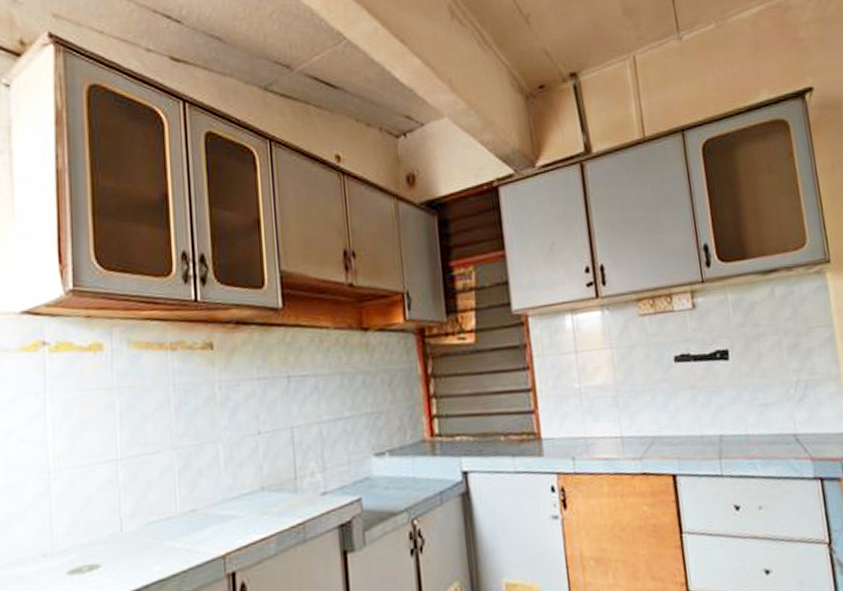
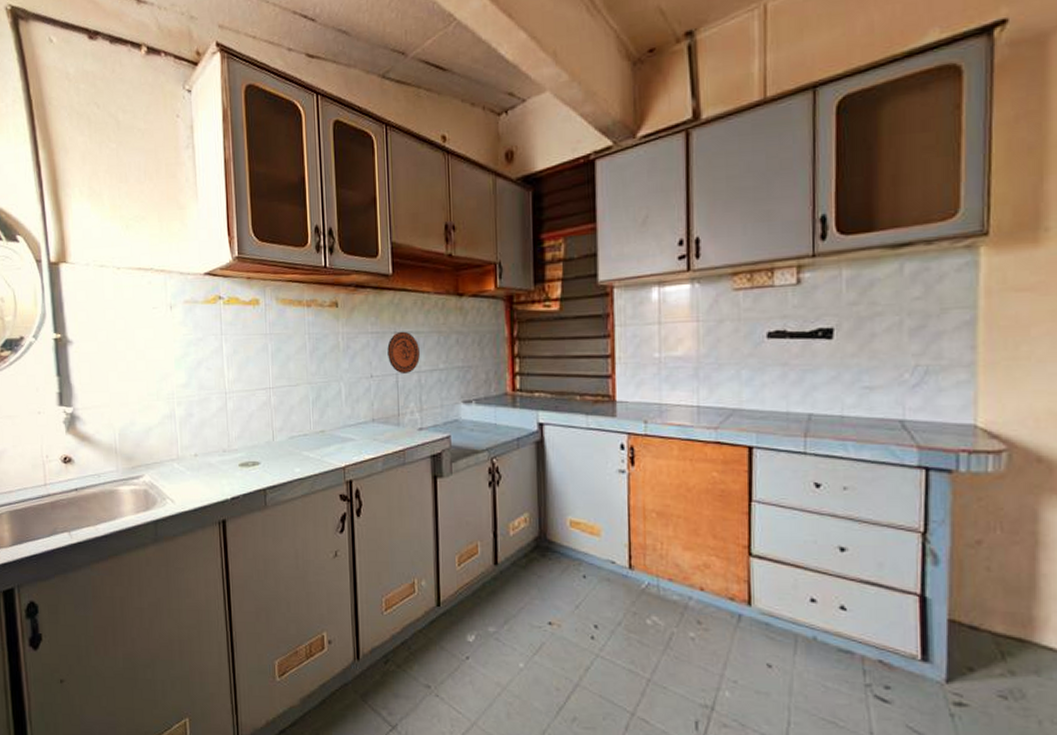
decorative plate: none [278,374,320,426] -> present [387,331,420,373]

